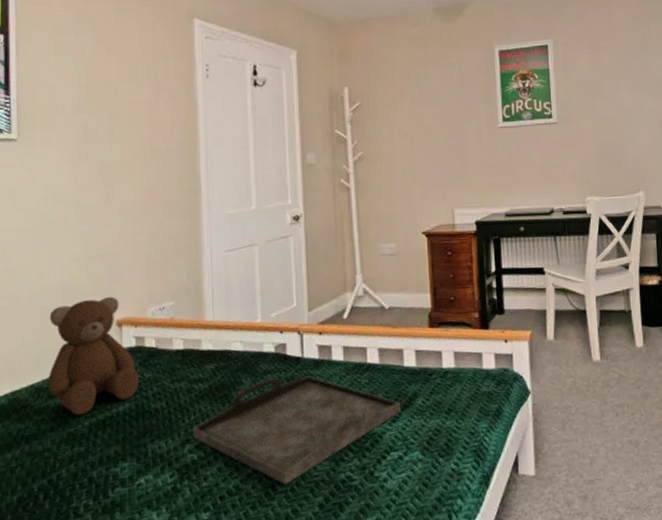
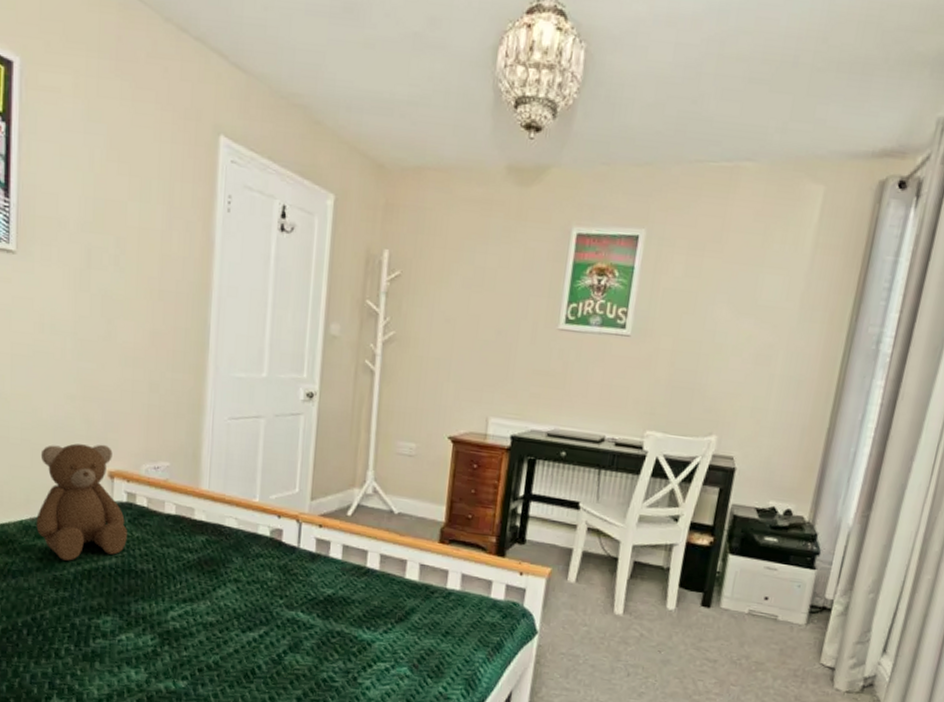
serving tray: present [193,376,402,485] -> none [177,563,397,671]

